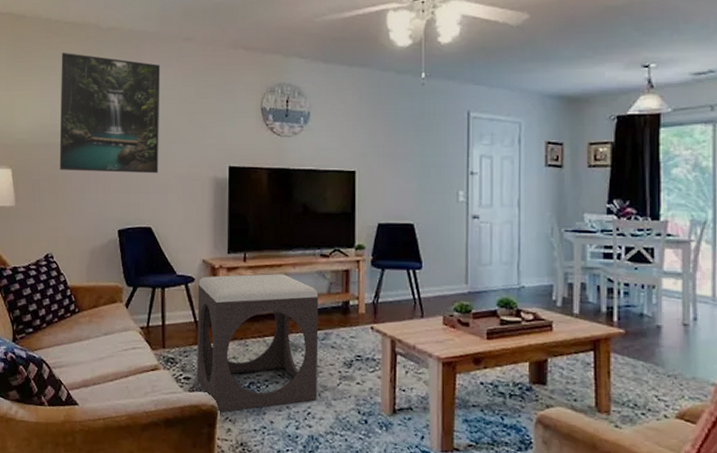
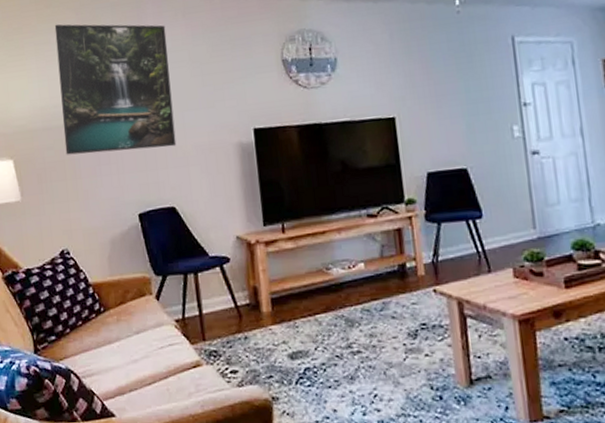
footstool: present [197,274,319,413] -> none [234,241,383,407]

